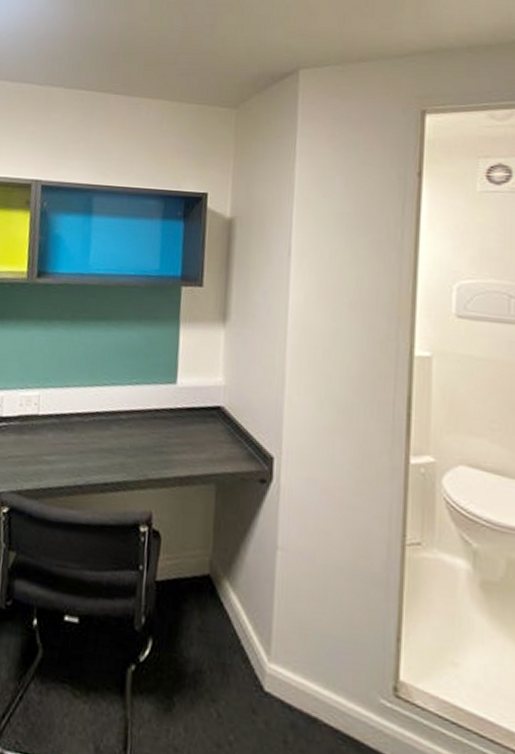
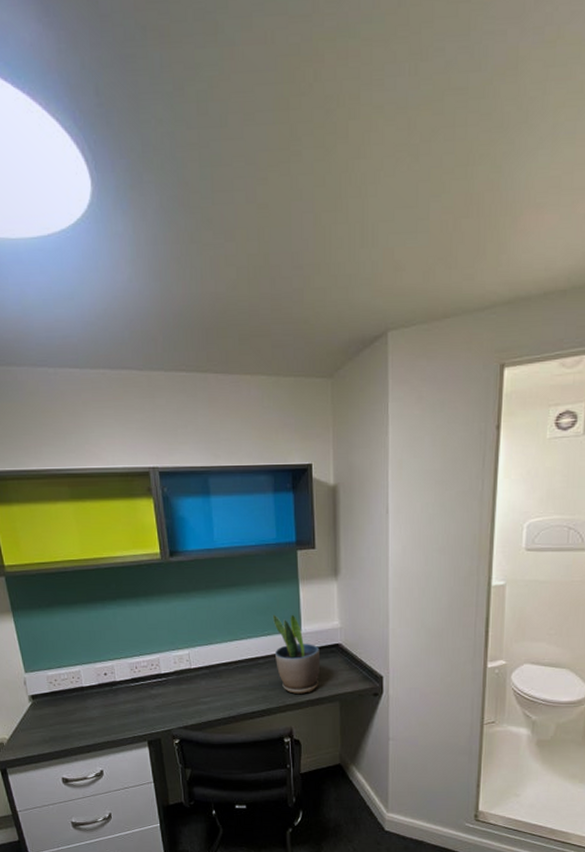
potted plant: none [141,359,197,467] -> present [273,614,320,694]

